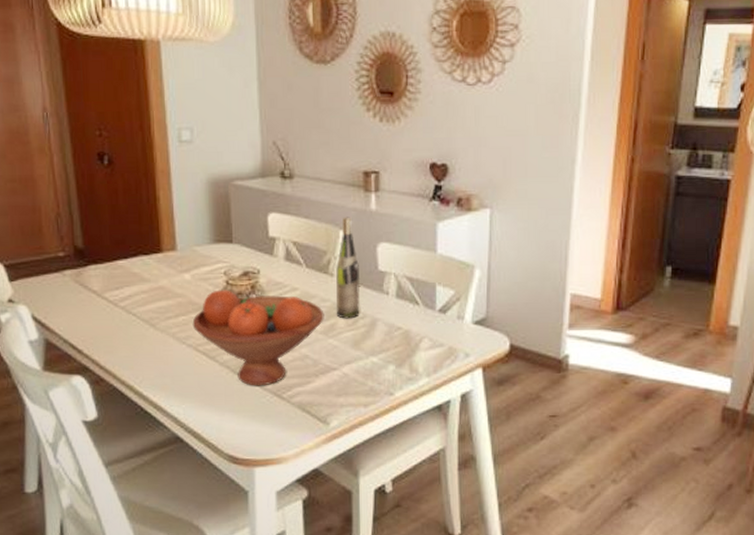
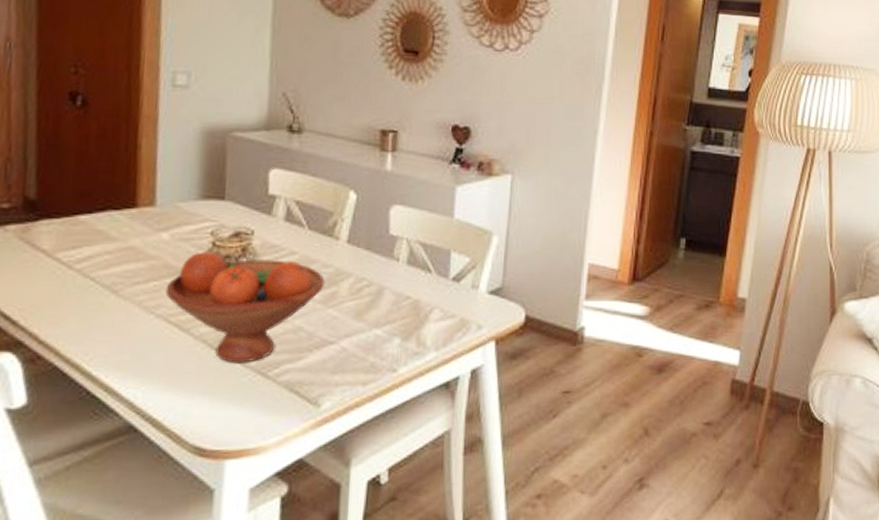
wine bottle: present [336,217,361,319] -> none [338,176,369,287]

